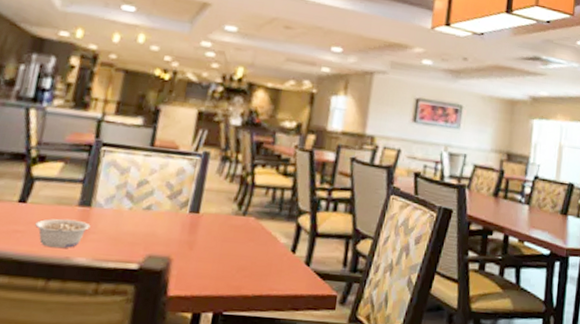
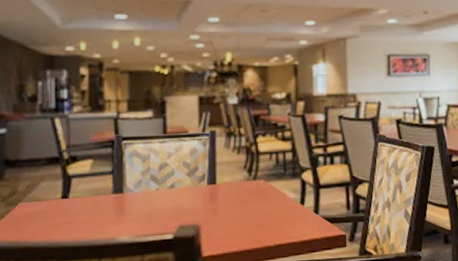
legume: present [35,218,91,249] -> none [80,206,126,232]

